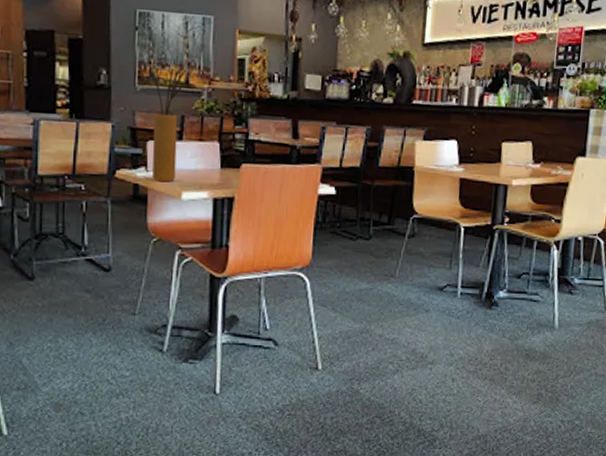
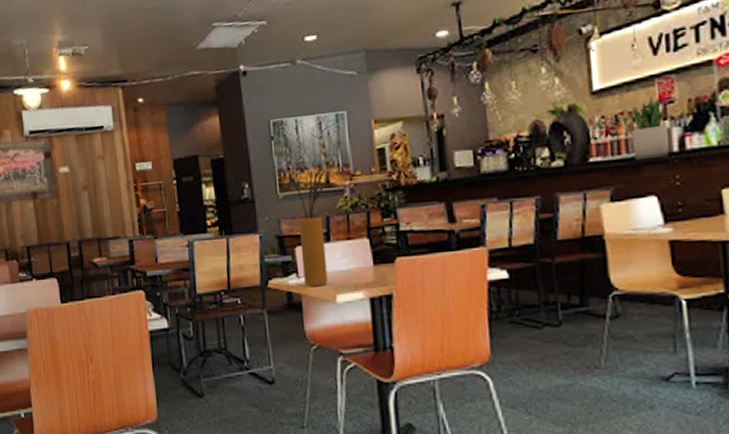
planter: none [445,58,474,110] -> present [630,97,670,161]

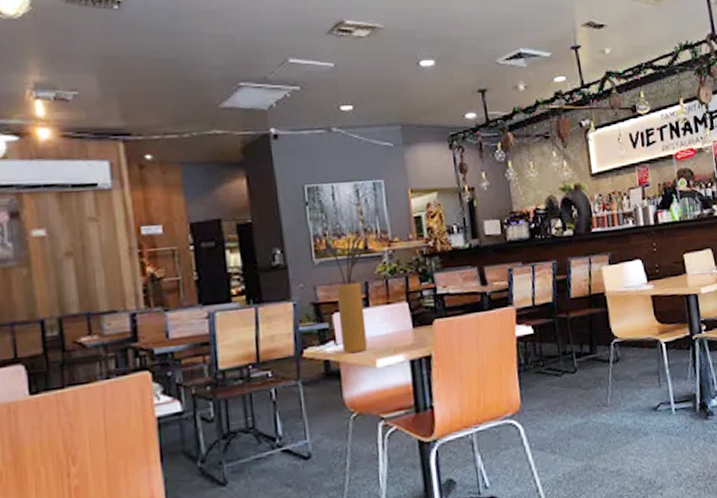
planter: present [630,97,670,161] -> none [620,181,648,231]

